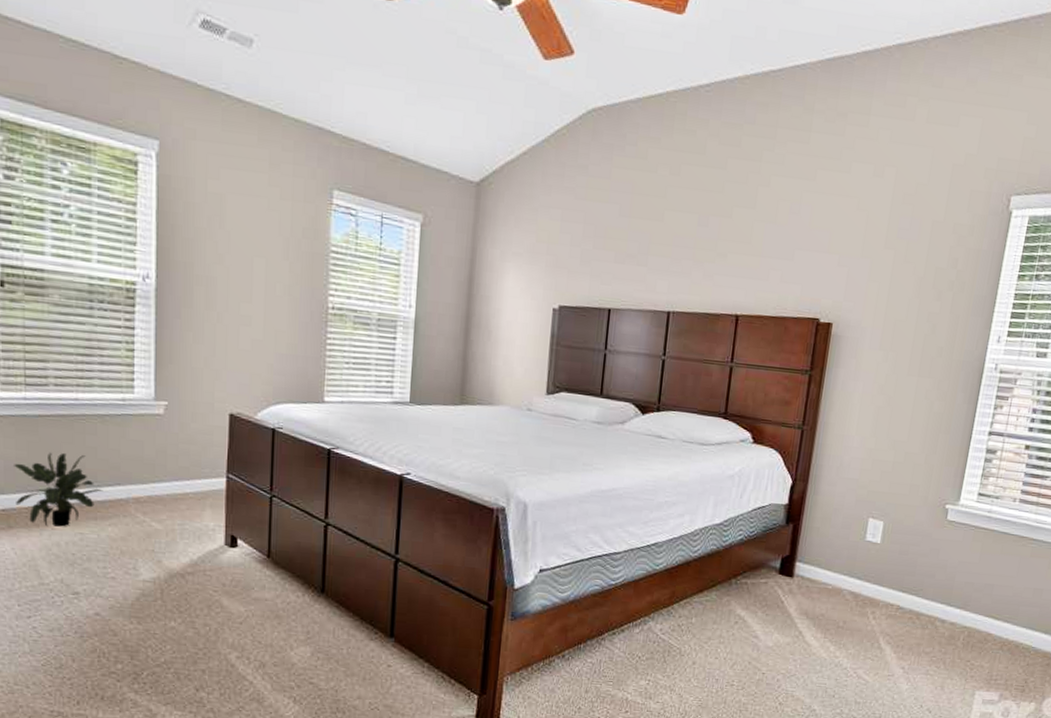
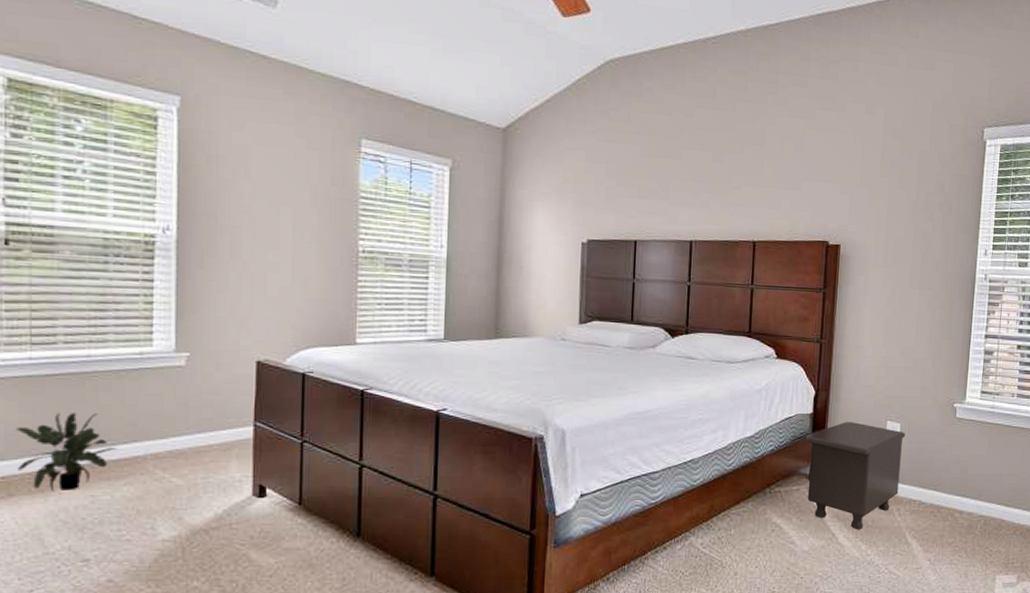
nightstand: none [775,515,888,629] -> present [805,422,905,529]

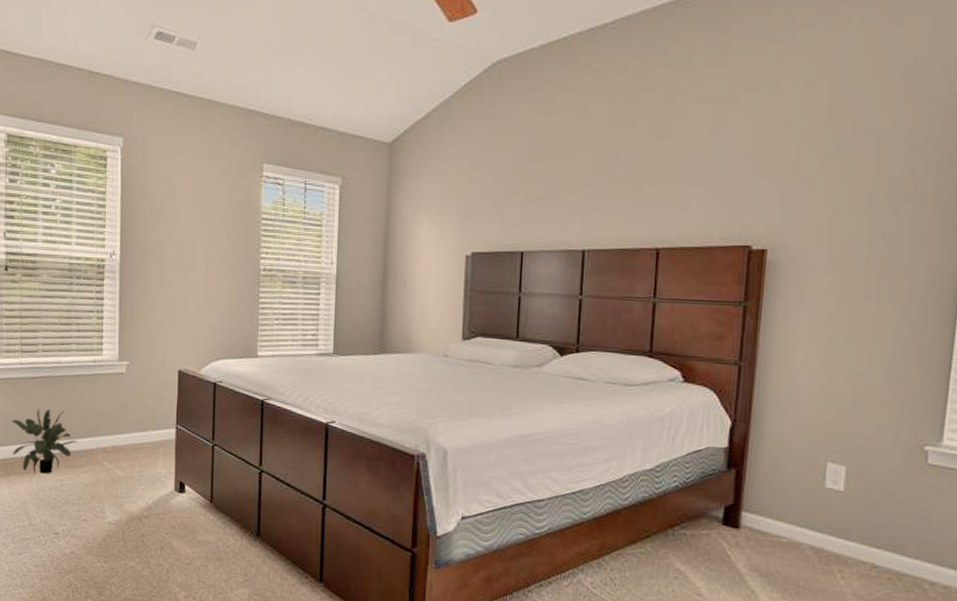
nightstand: present [805,422,905,529] -> none [718,460,852,589]

